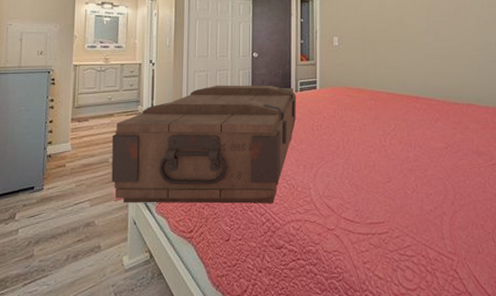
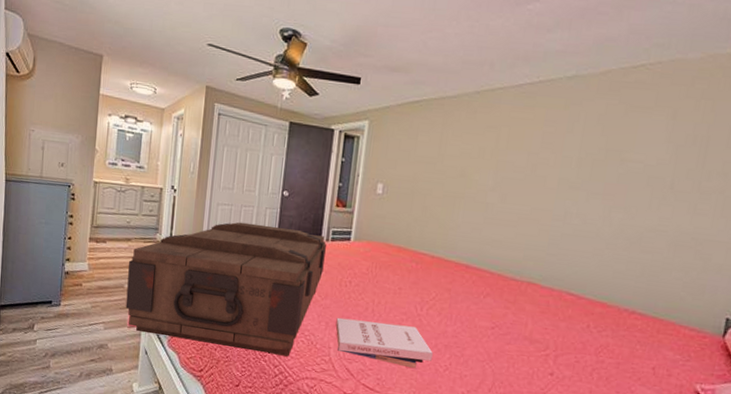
books: none [313,157,401,196] -> present [335,317,434,369]

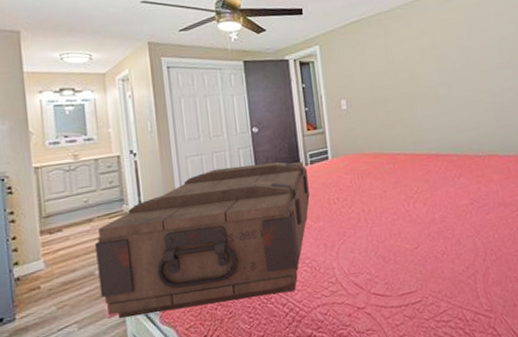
books: present [335,317,434,369] -> none [333,223,430,269]

